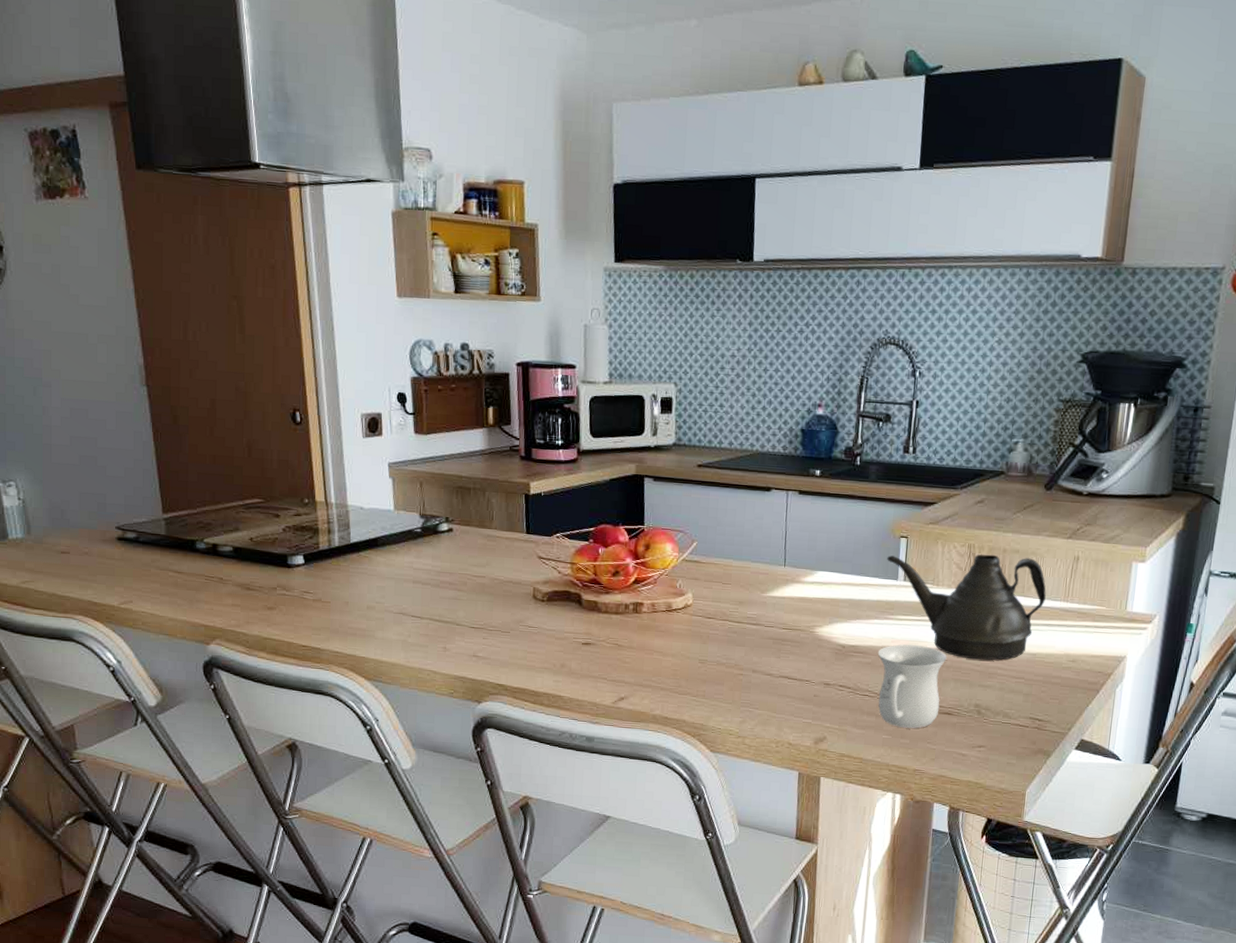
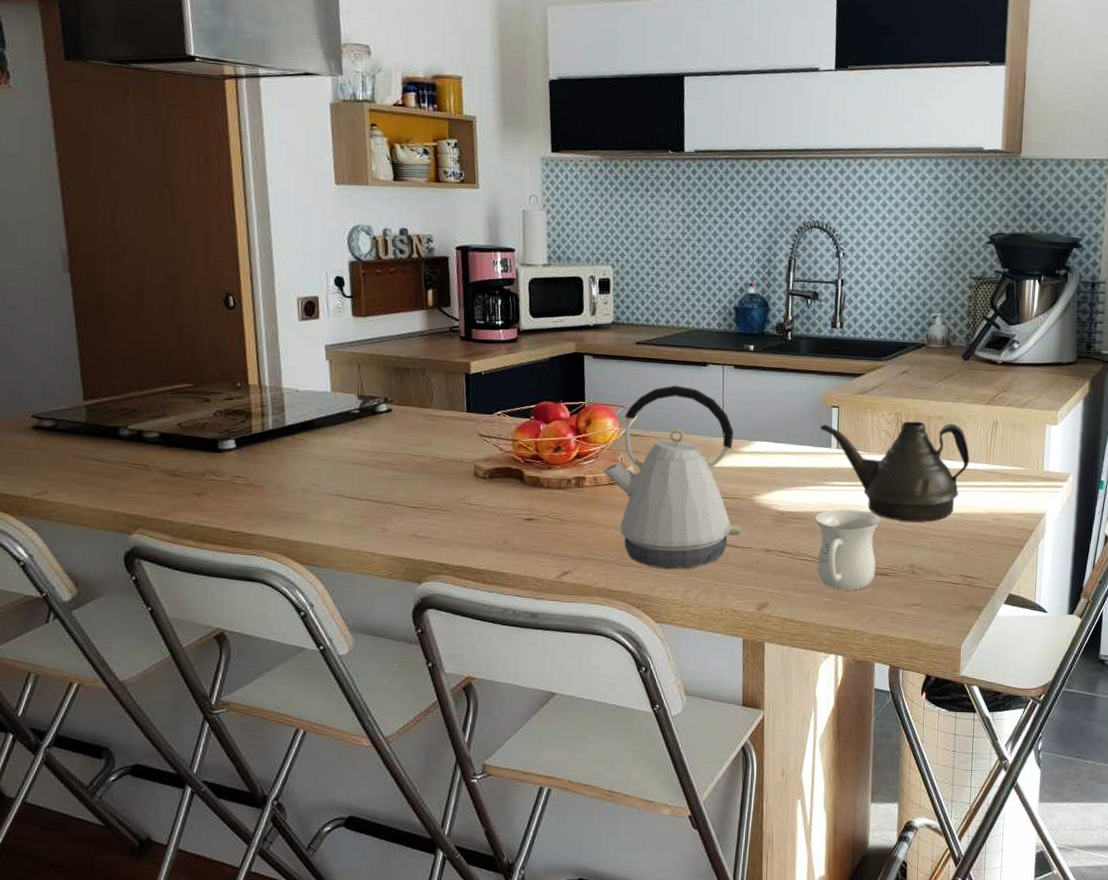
kettle: none [661,510,800,700] -> present [603,385,740,570]

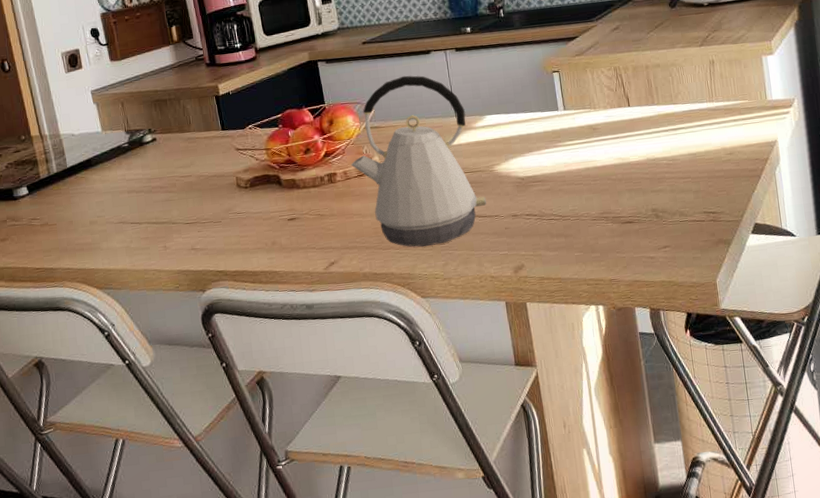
mug: present [815,509,880,590] -> none [554,165,621,243]
teapot: present [820,421,970,522] -> none [545,69,693,169]

